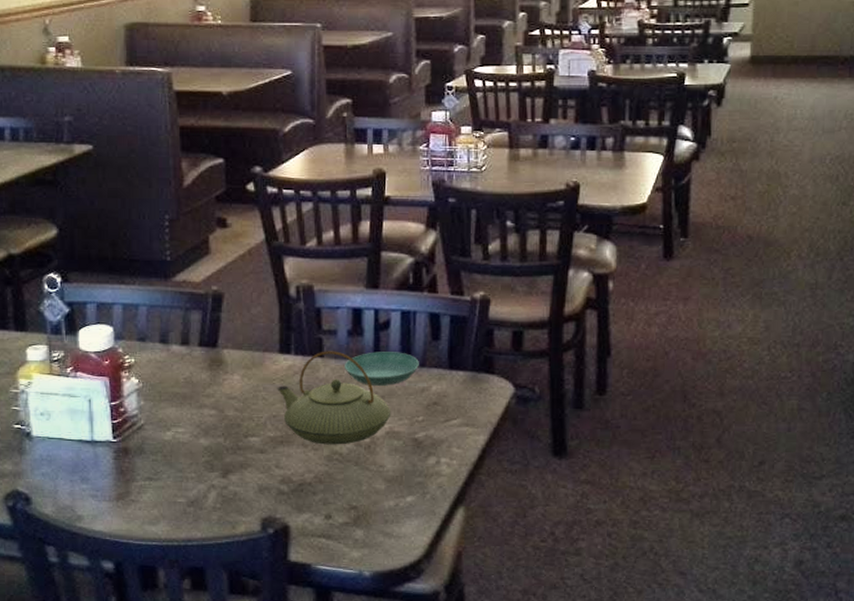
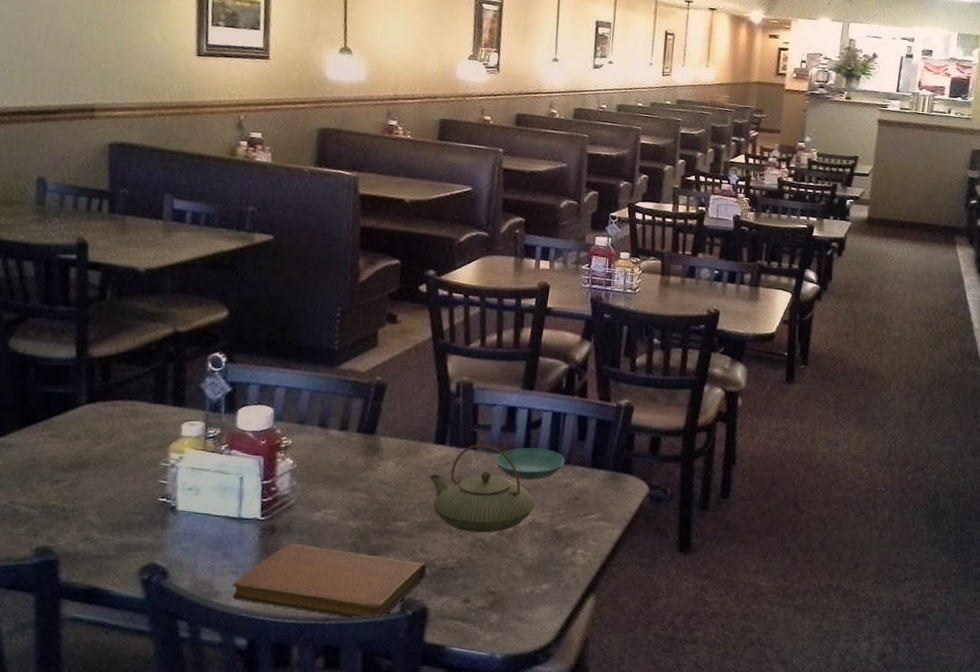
notebook: none [94,465,284,539] -> present [233,544,427,618]

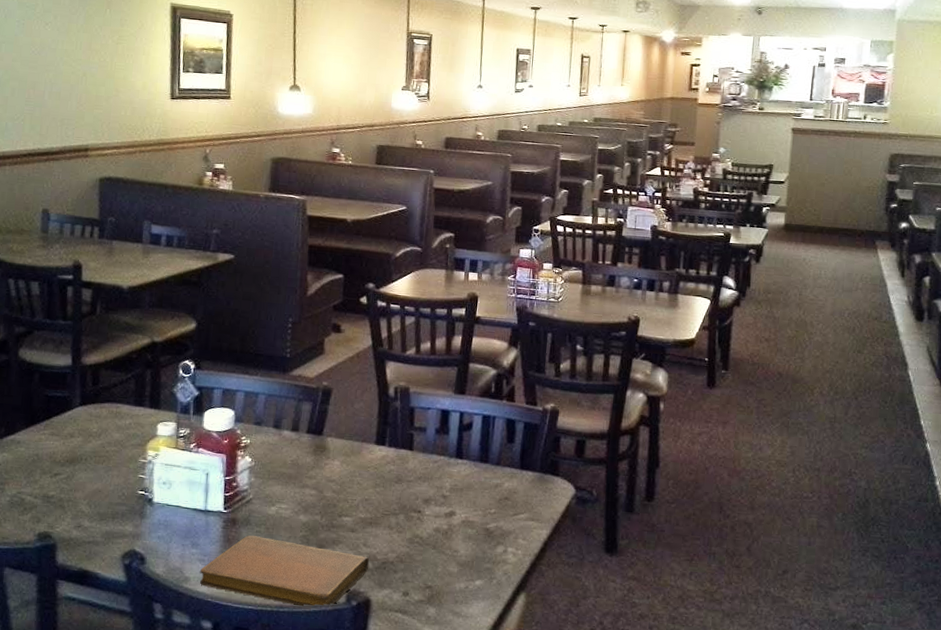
teapot: present [429,444,535,533] -> none [370,445,468,530]
saucer: present [495,447,565,480] -> none [430,449,495,480]

